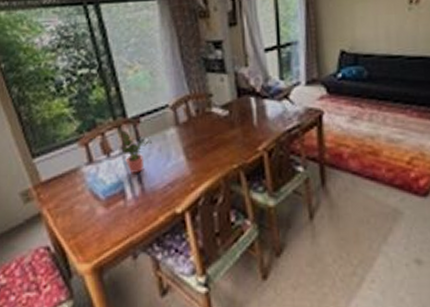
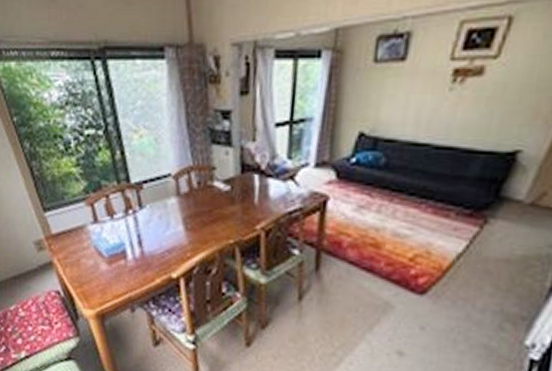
potted plant: present [121,130,152,173] -> none [125,195,153,237]

